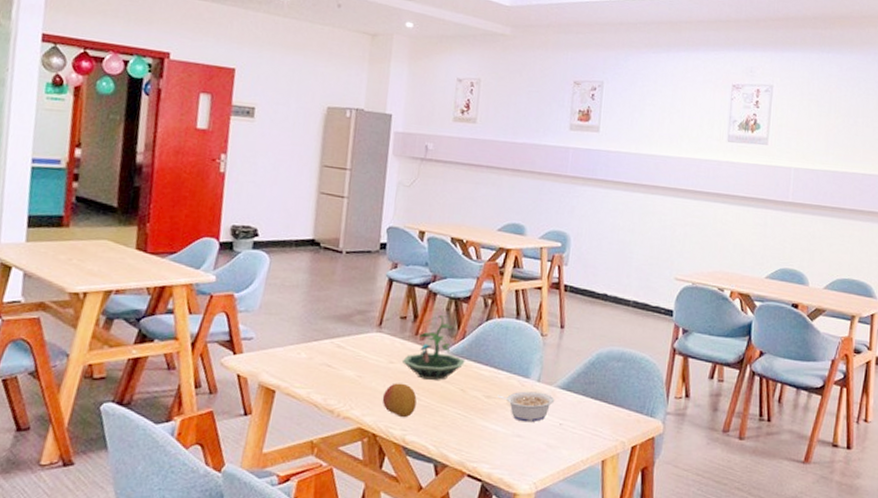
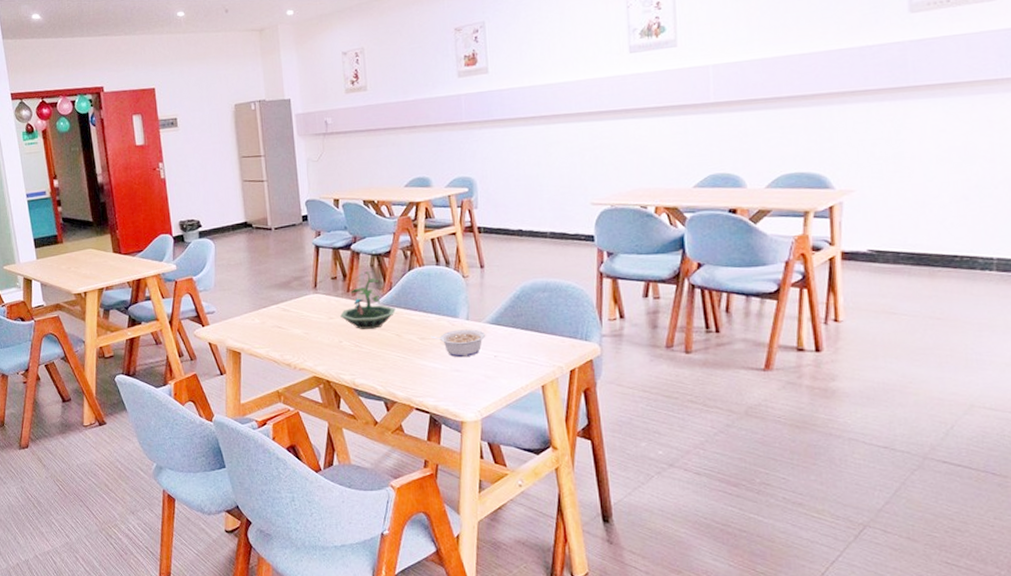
fruit: present [382,383,417,418] -> none [329,335,359,365]

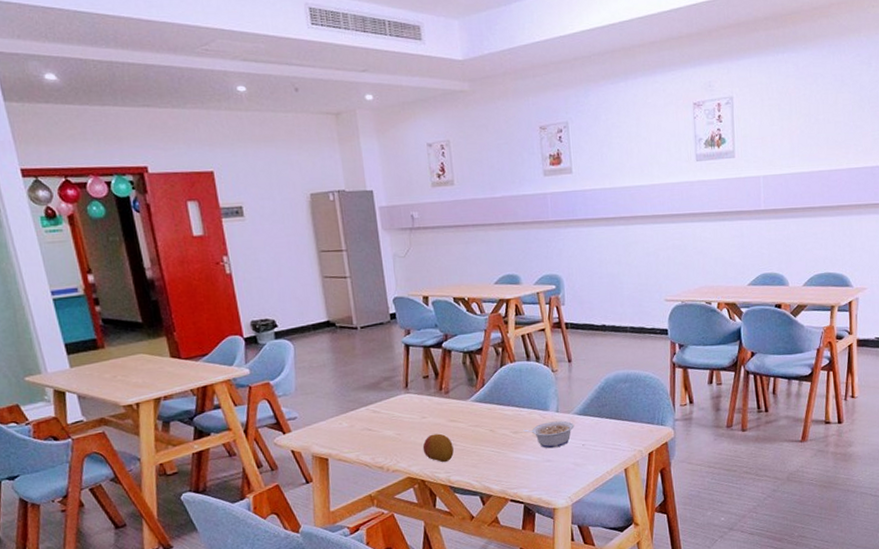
fruit: none [329,335,359,365] -> present [422,433,454,463]
terrarium: present [340,271,396,329] -> none [433,369,489,427]

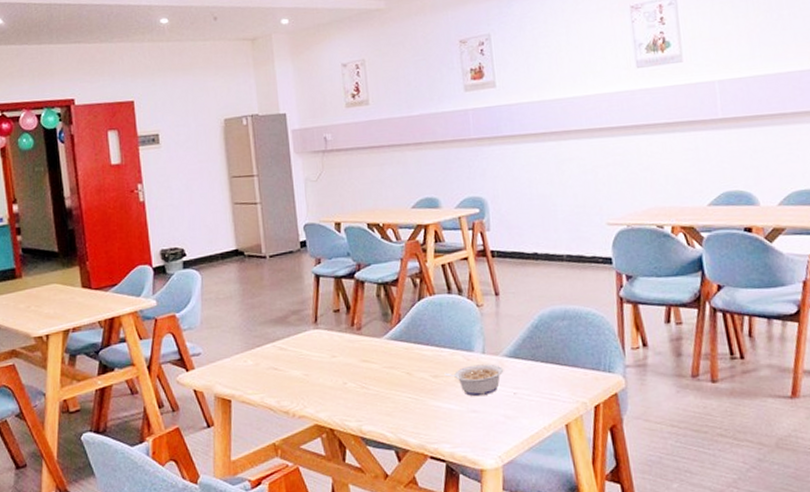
fruit: present [422,433,454,463] -> none [332,375,366,409]

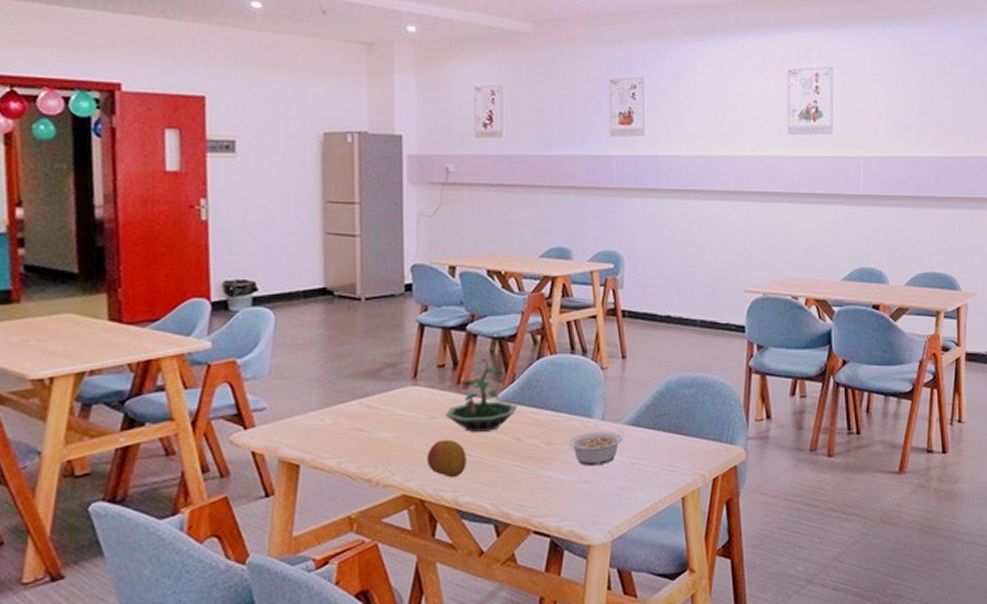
fruit: none [332,375,366,409] -> present [426,439,466,478]
terrarium: none [344,302,405,368] -> present [446,359,517,432]

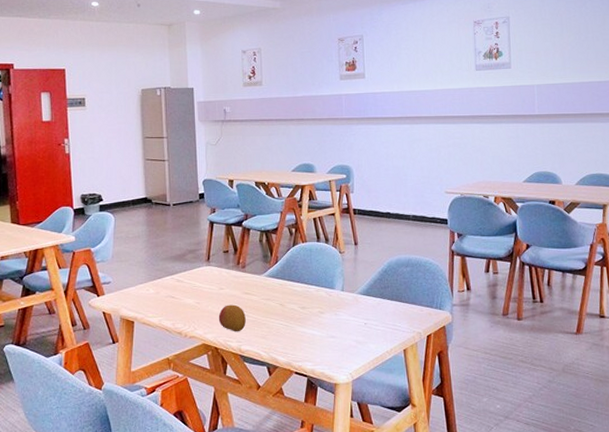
terrarium: present [446,359,517,432] -> none [230,246,280,299]
legume: present [558,431,623,466] -> none [310,299,358,325]

